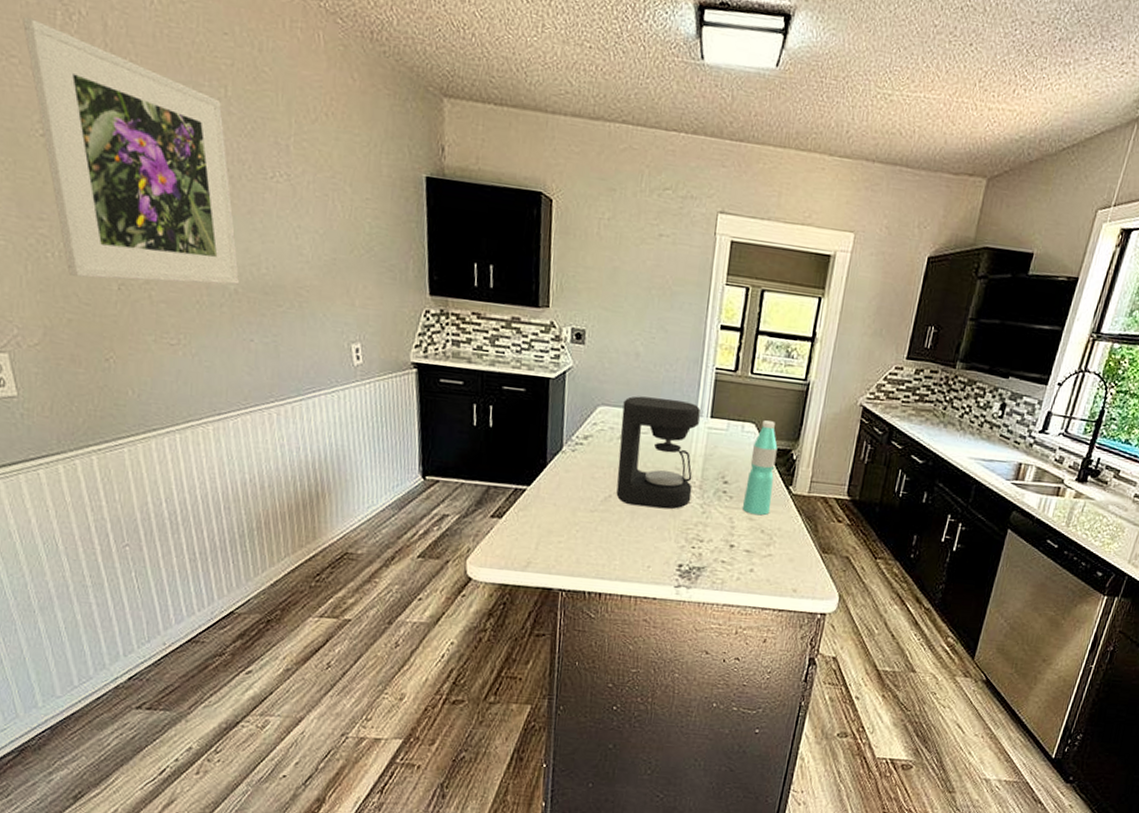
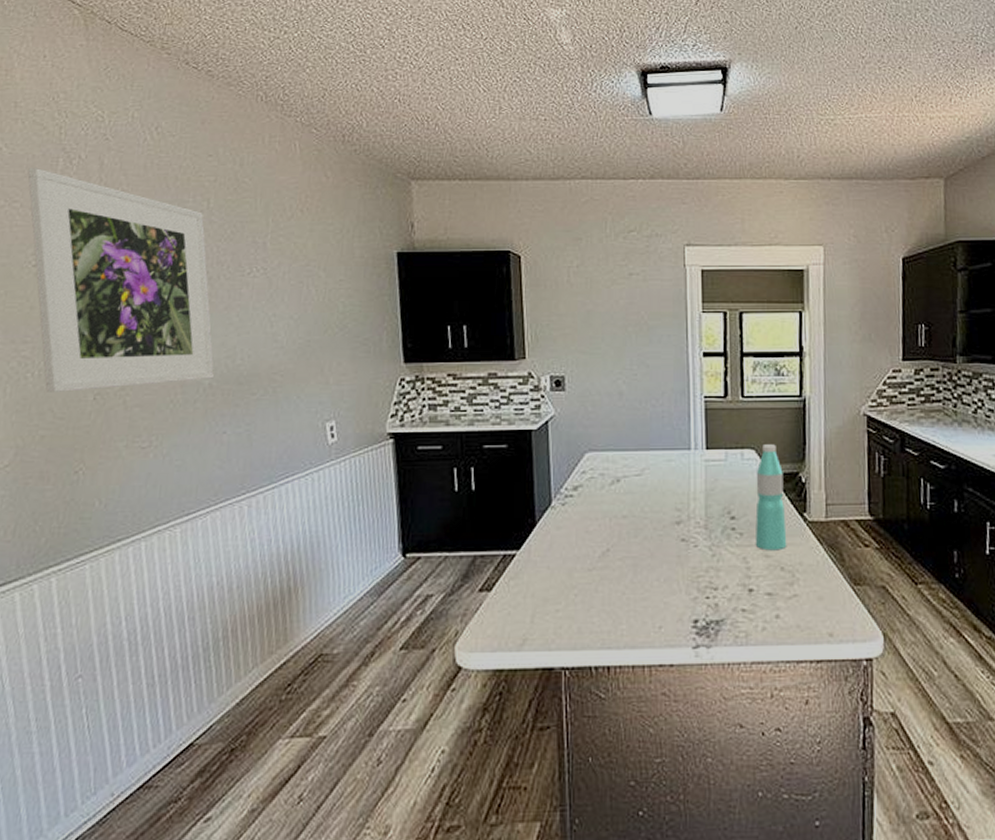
coffee maker: present [616,396,701,509] -> none [612,436,697,558]

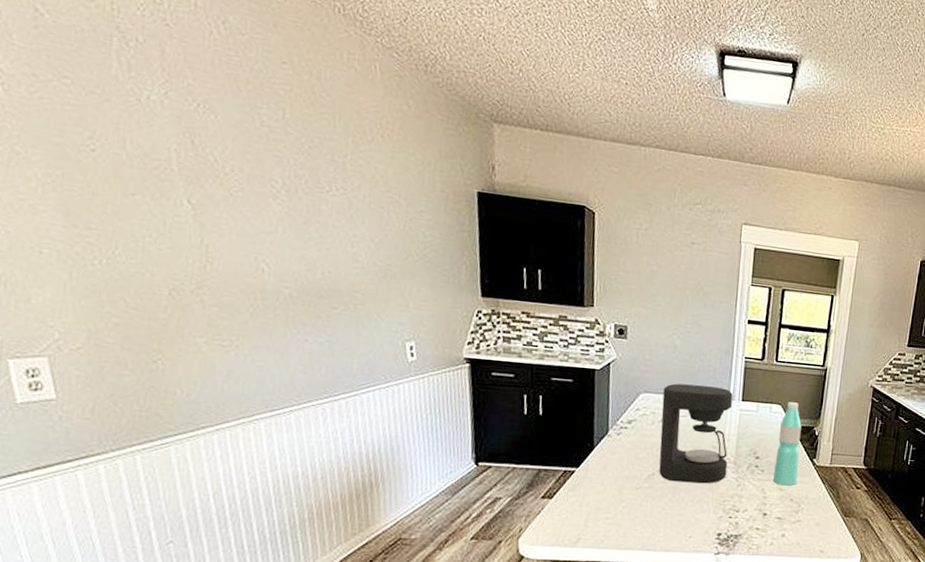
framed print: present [27,168,215,392] -> none [77,42,295,290]
coffee maker: none [612,436,697,558] -> present [659,383,733,484]

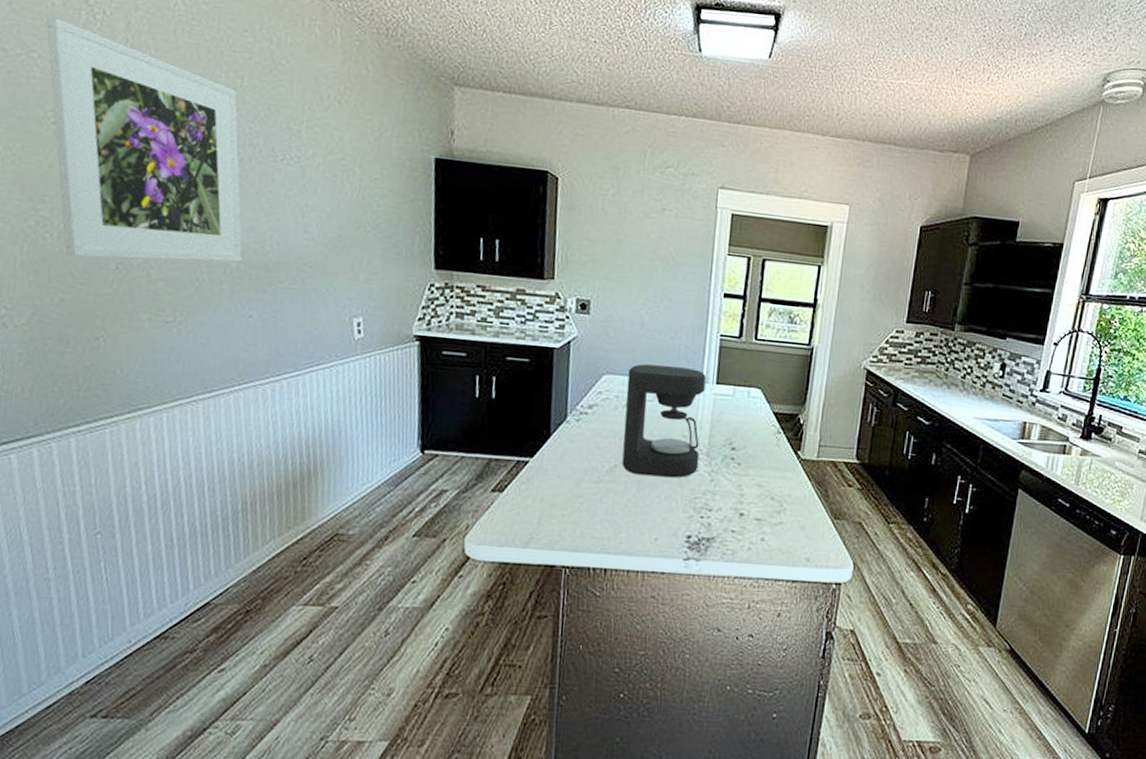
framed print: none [77,42,295,290] -> present [46,17,243,263]
water bottle: present [772,402,802,486] -> none [750,385,784,482]

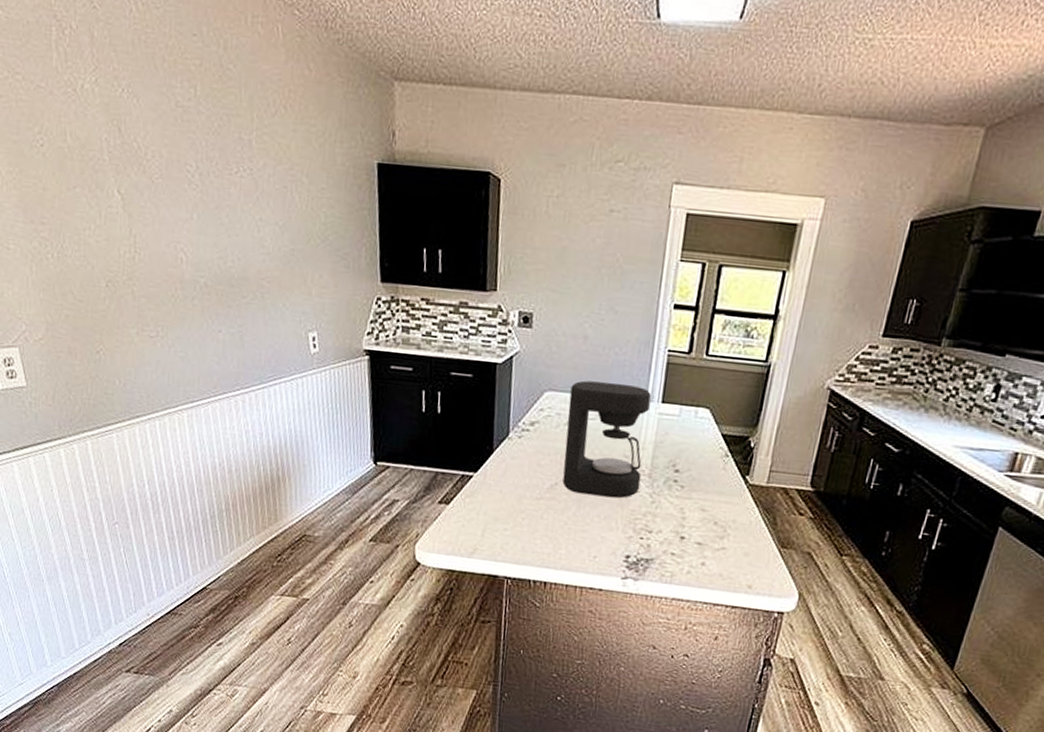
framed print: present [46,17,243,263] -> none [25,36,210,279]

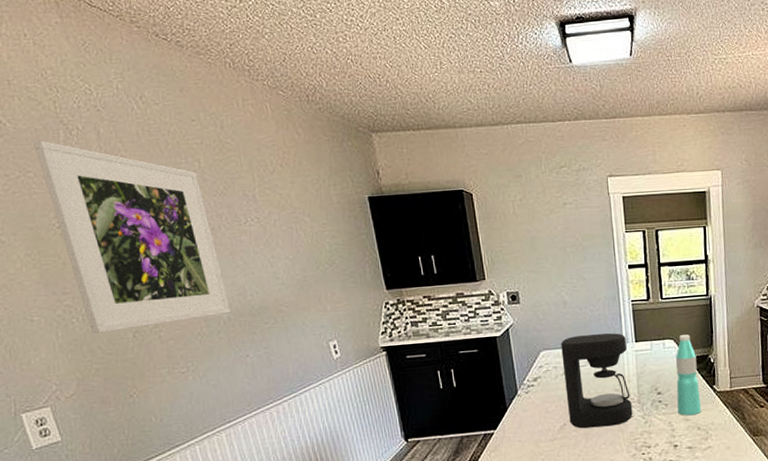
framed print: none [25,36,210,279] -> present [34,140,232,333]
water bottle: none [694,405,734,507] -> present [675,334,702,416]

